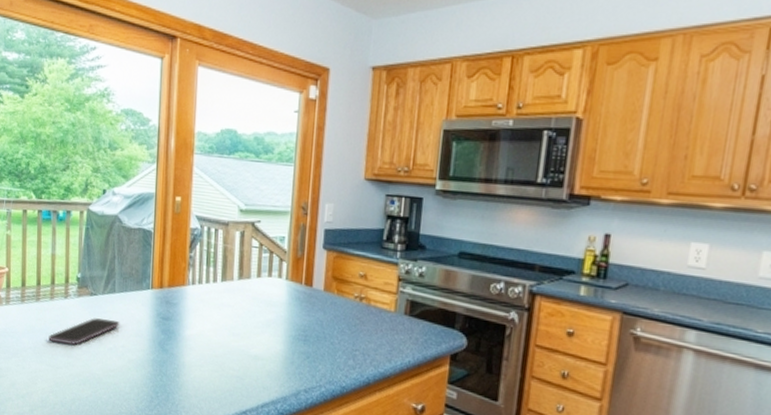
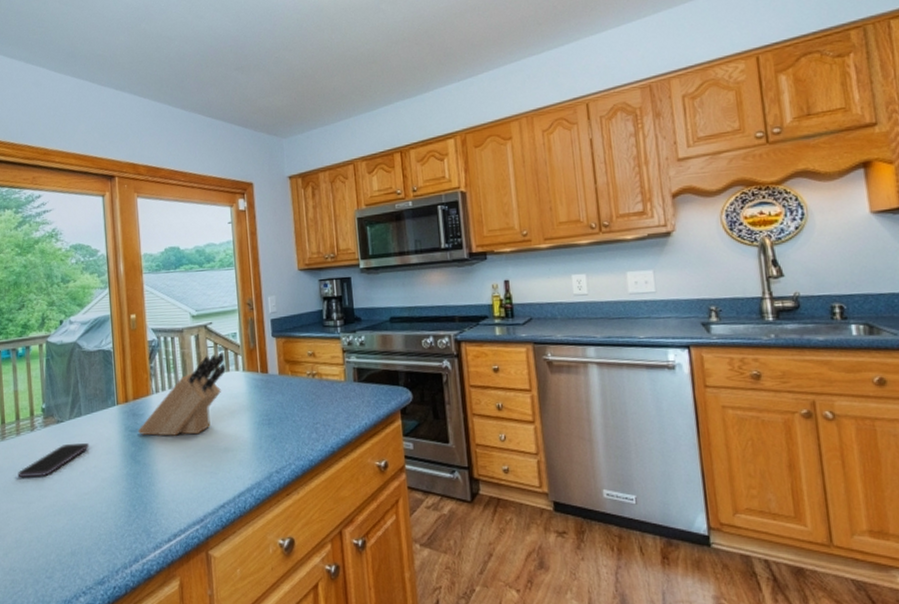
knife block: none [168,255,269,336] -> present [137,352,226,436]

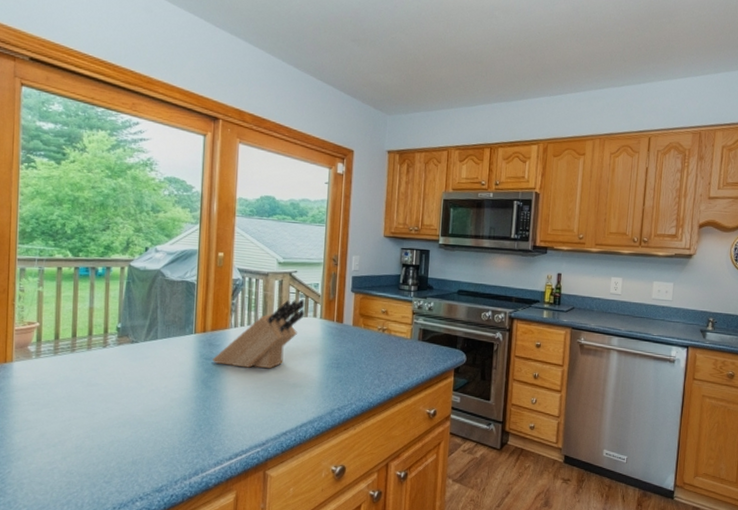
smartphone: present [18,443,90,477] -> none [85,363,163,390]

